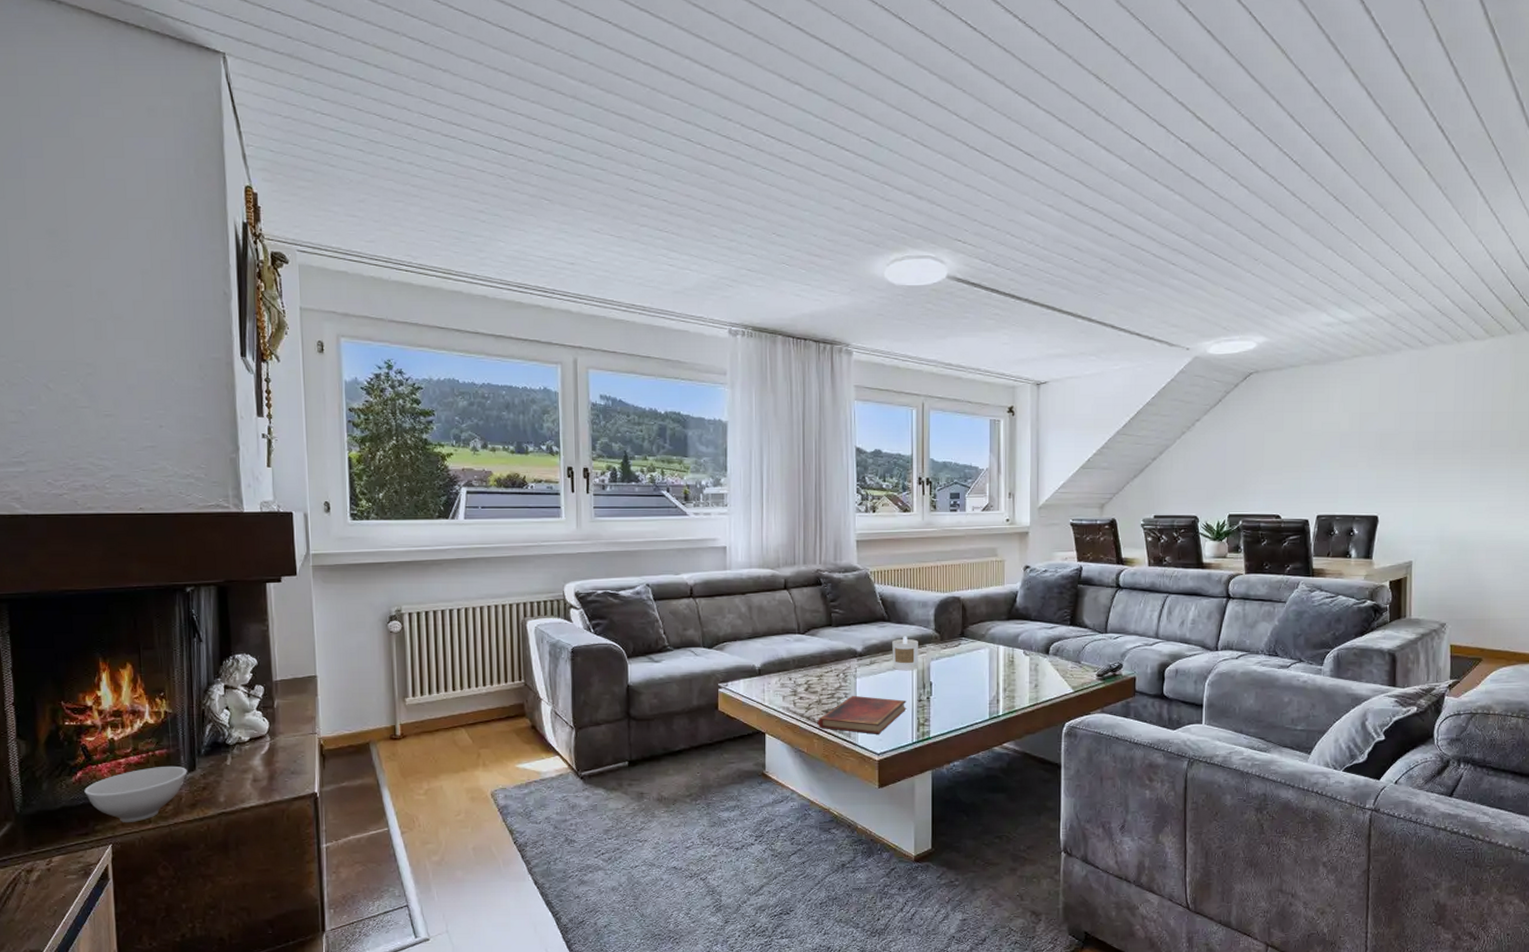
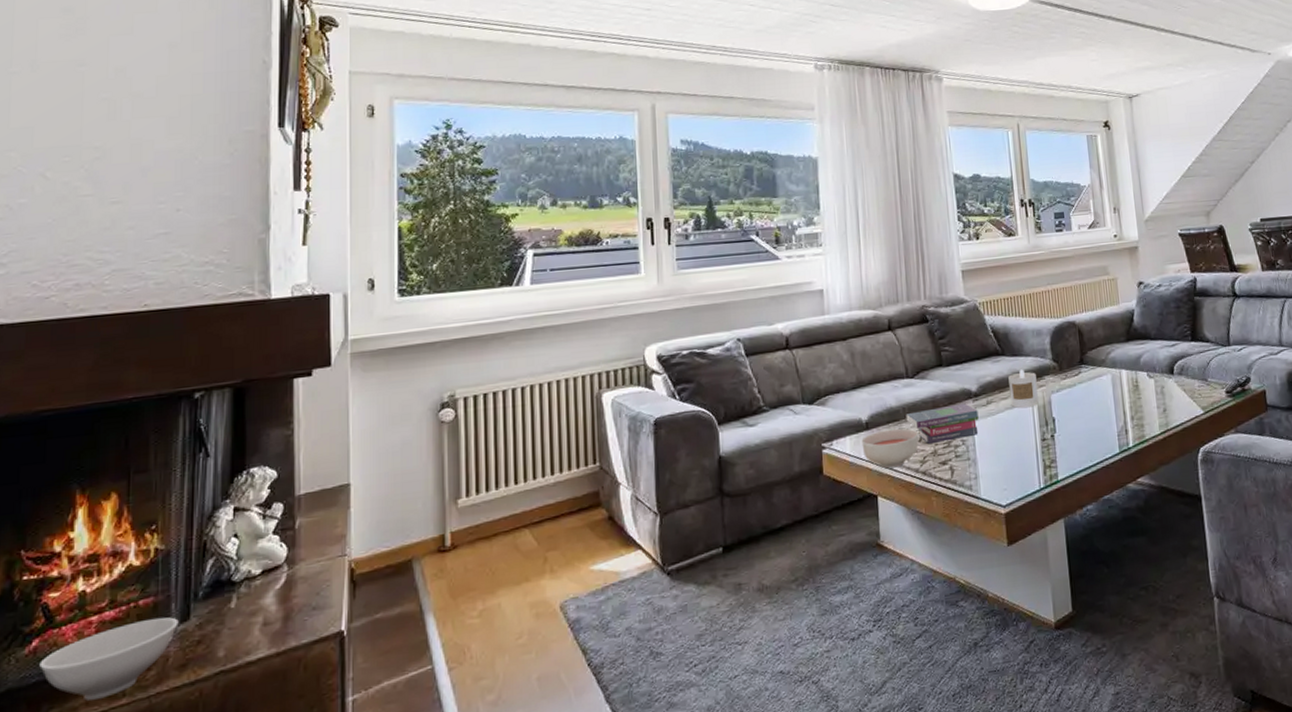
bowl: none [754,677,806,711] -> present [861,428,919,469]
books: none [795,661,862,693] -> present [906,403,979,444]
diary: present [817,695,907,734] -> none [934,440,1030,484]

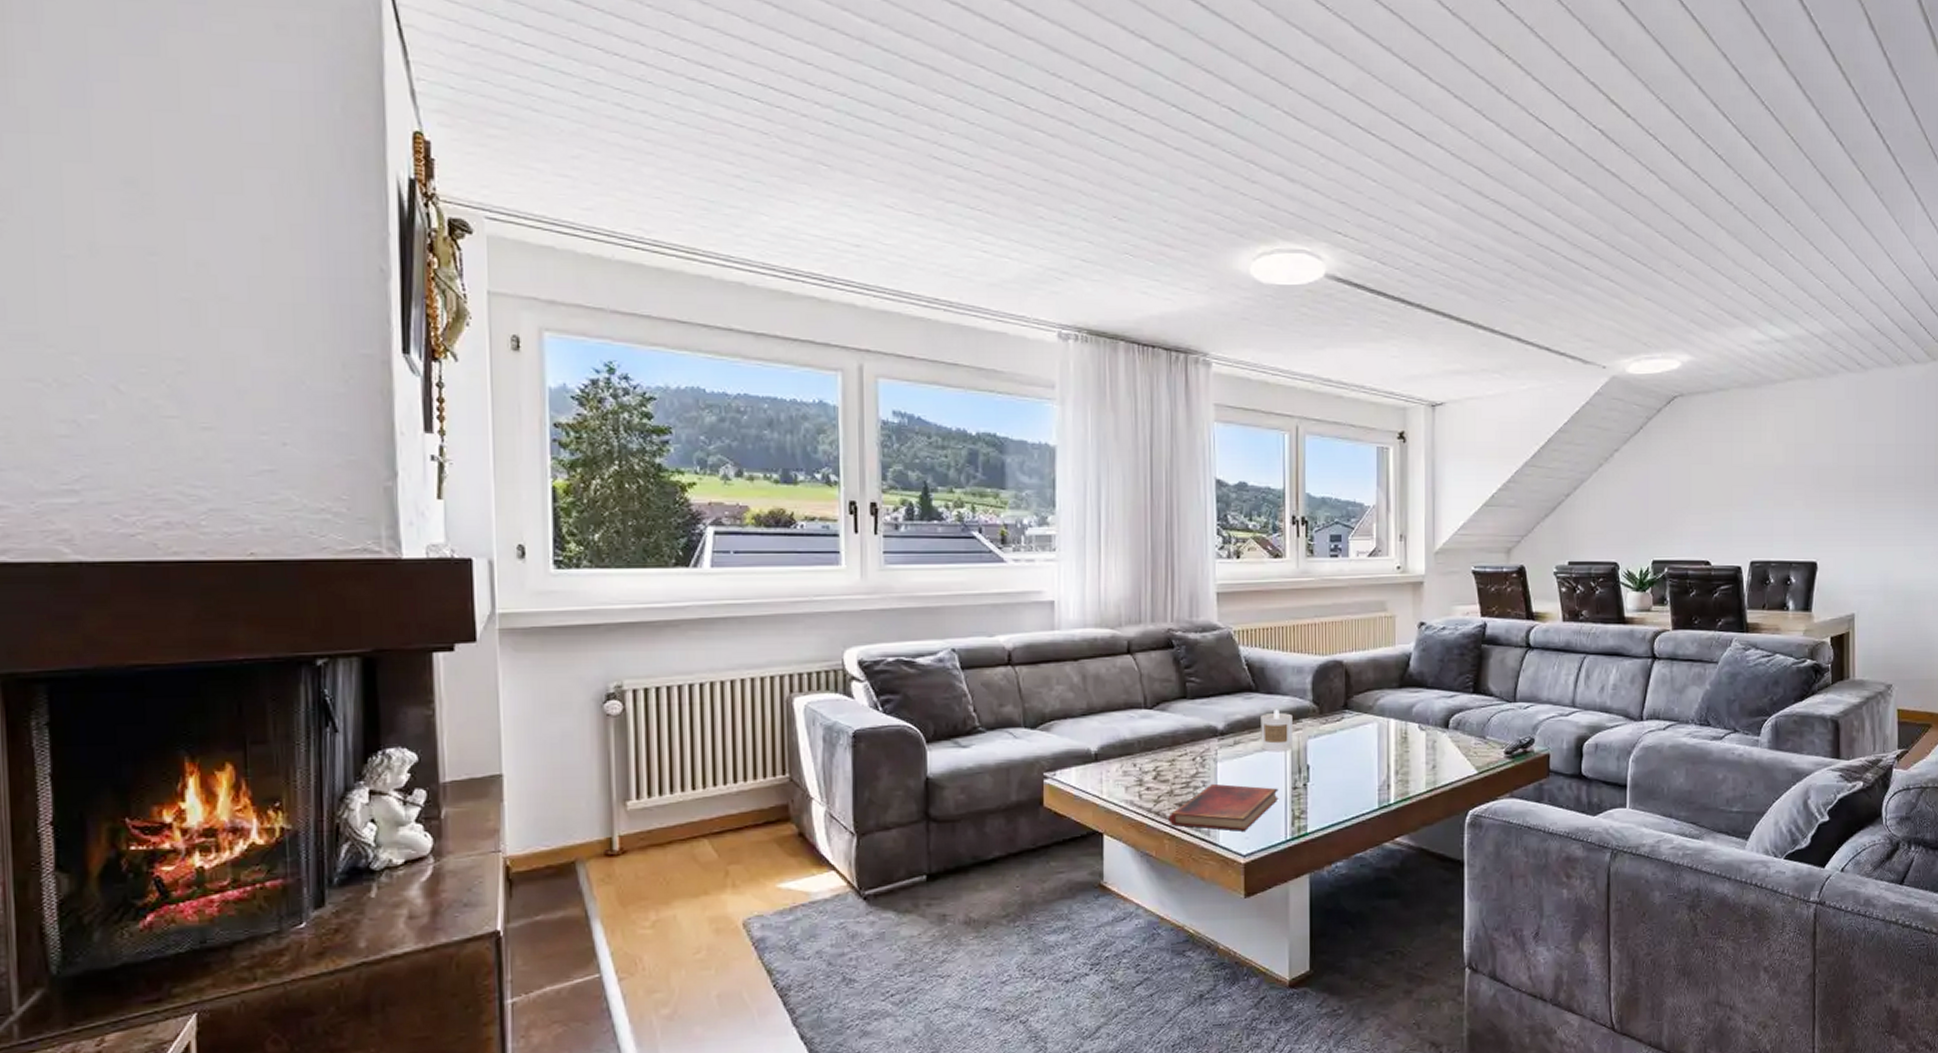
bowl: present [39,617,179,701] -> none [157,902,312,982]
bowl: present [861,428,919,469] -> none [1089,763,1154,806]
books: present [906,403,979,444] -> none [1141,741,1223,782]
diary: none [934,440,1030,484] -> present [1168,783,1279,831]

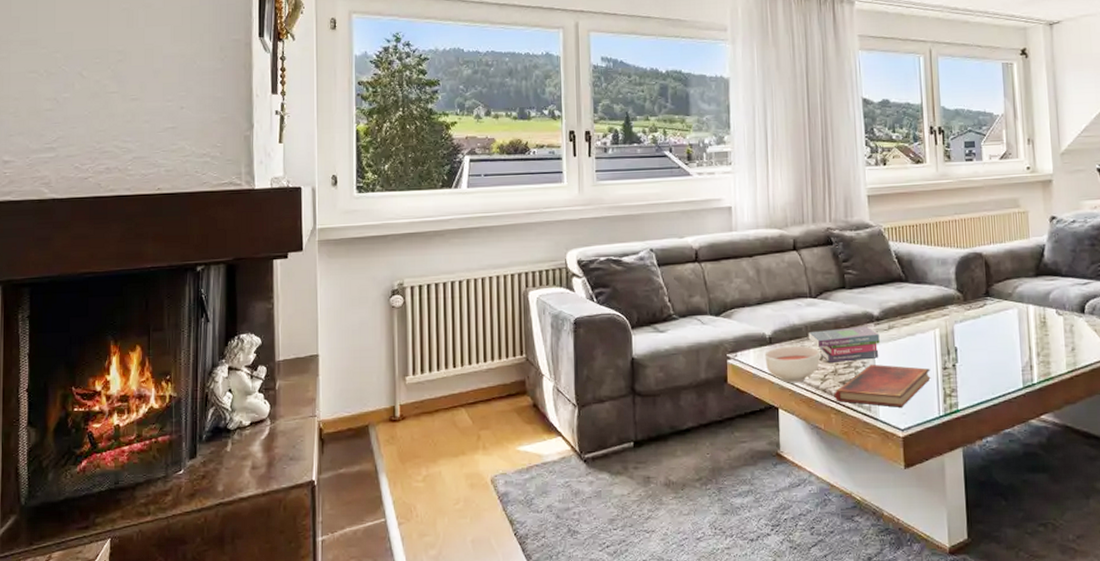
bowl: none [1089,763,1154,806] -> present [764,345,821,383]
books: none [1141,741,1223,782] -> present [808,326,880,363]
candle: present [1261,709,1293,752] -> none [911,297,941,336]

